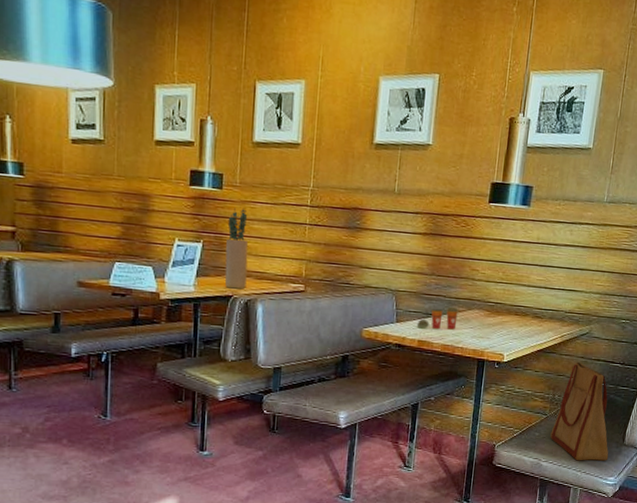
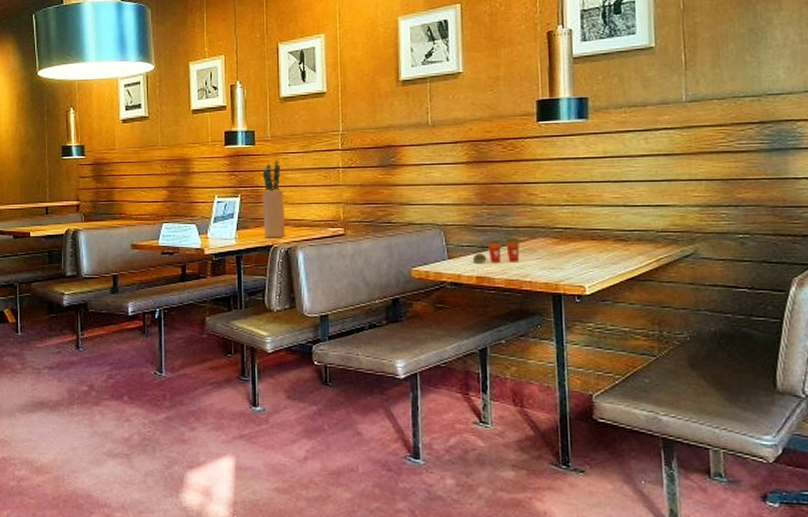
shopping bag: present [550,362,609,461] -> none [665,290,757,415]

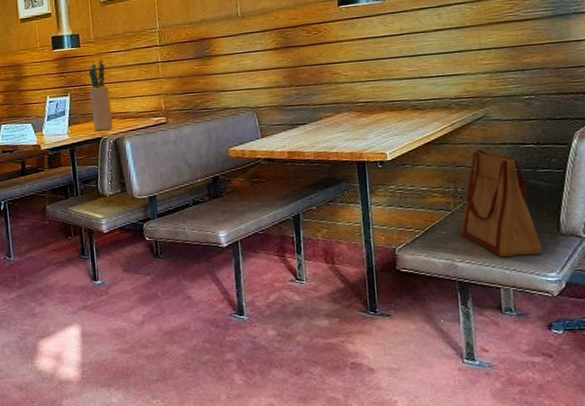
beverage cup: present [472,237,520,264] -> none [283,113,327,140]
shopping bag: none [665,290,757,415] -> present [460,149,543,258]

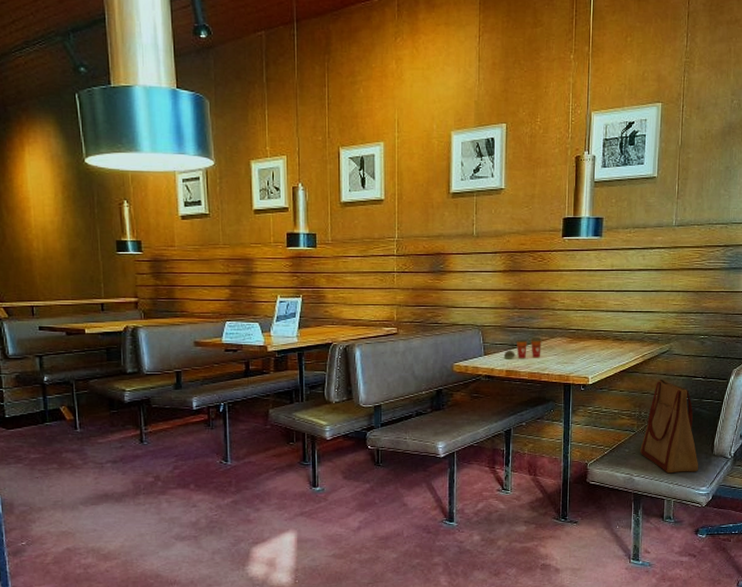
vase: present [88,59,113,131] -> none [323,262,344,337]
beverage cup: none [283,113,327,140] -> present [503,336,542,359]

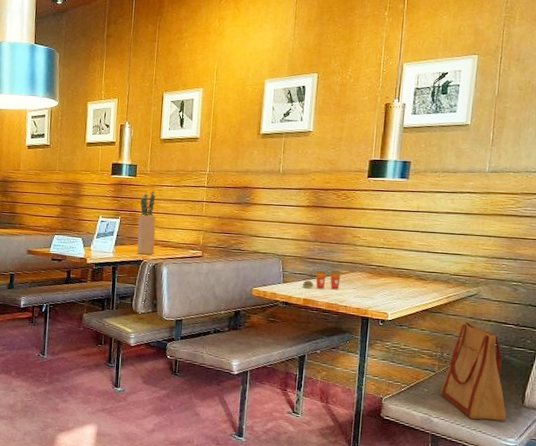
vase: none [323,262,344,337] -> present [137,190,156,255]

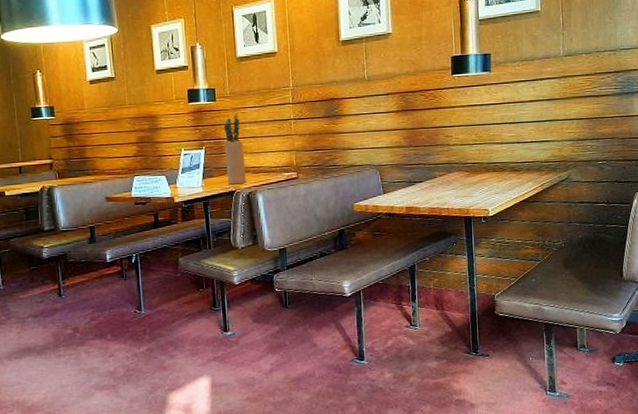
beverage cup: present [302,269,341,290] -> none [402,172,440,197]
shopping bag: present [440,322,507,422] -> none [547,207,610,302]

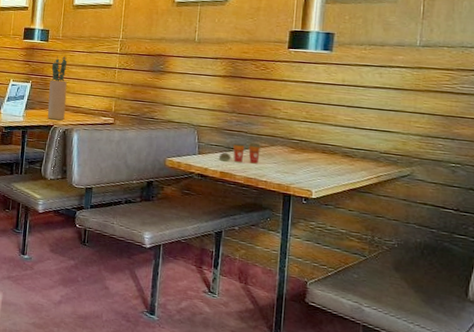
beverage cup: none [402,172,440,197] -> present [218,142,261,164]

